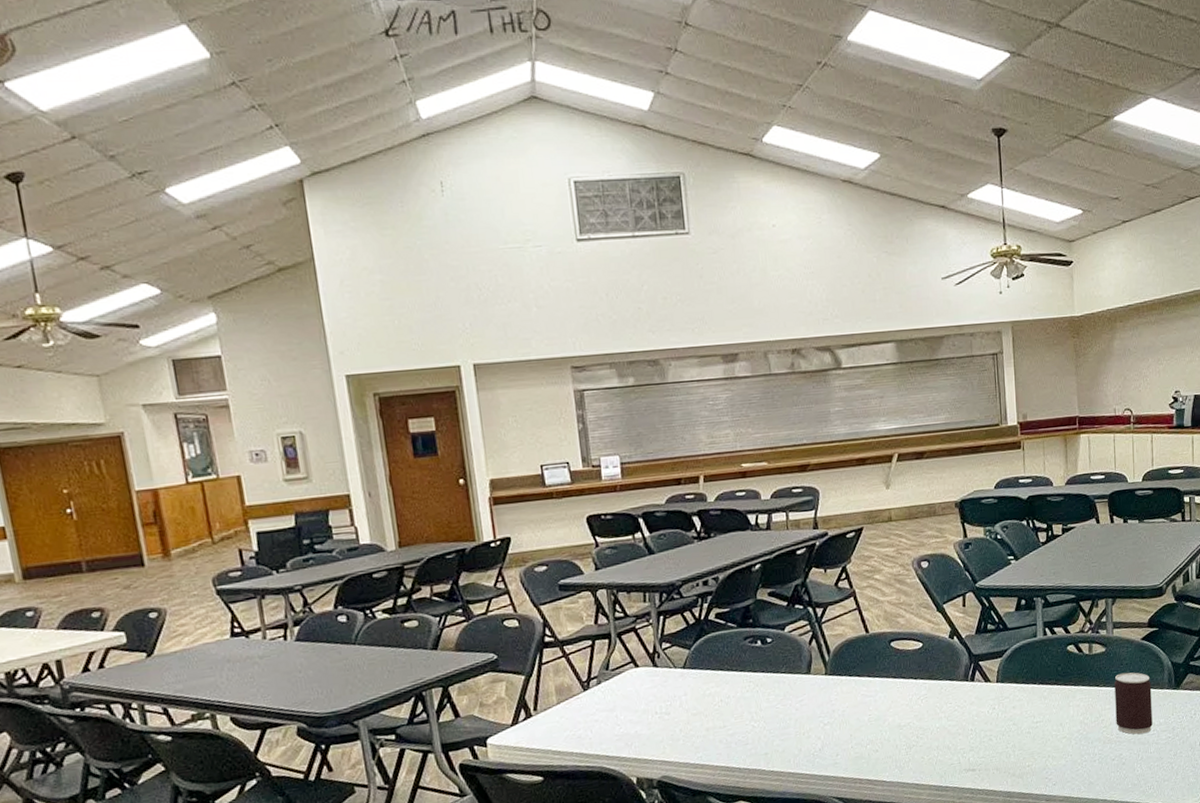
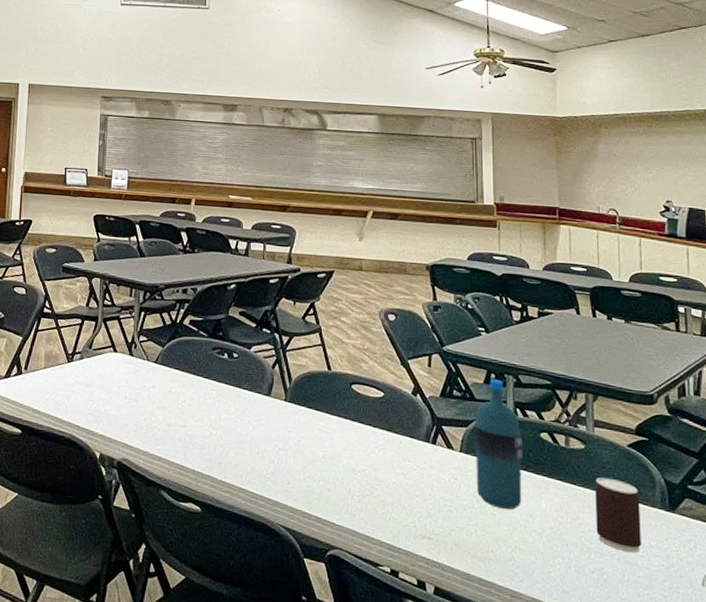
water bottle: none [1008,604,1053,726] -> present [474,379,523,510]

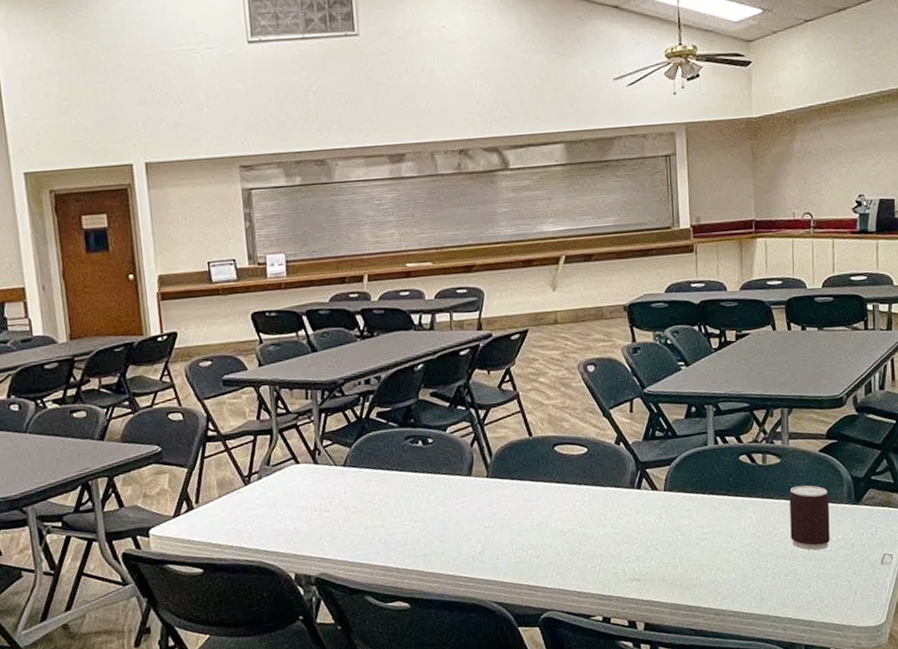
water bottle: present [474,379,523,510] -> none [677,411,723,537]

